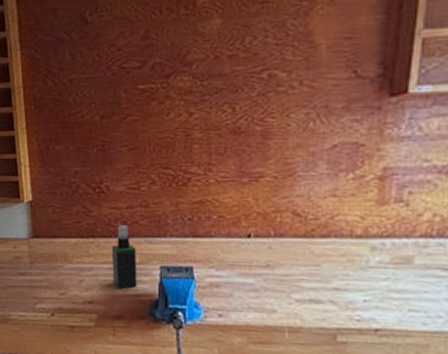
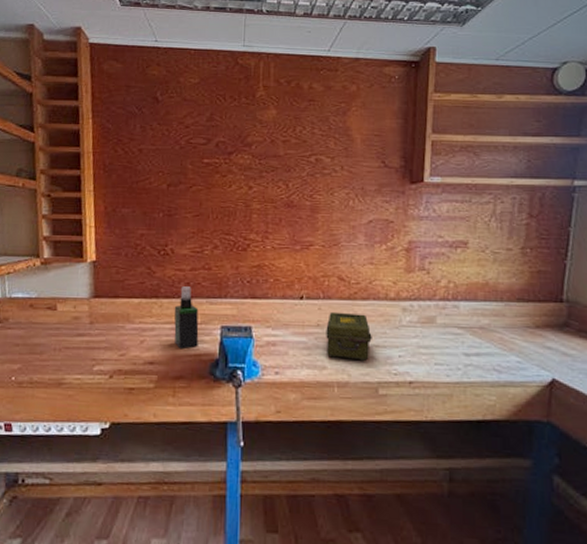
ammo box: none [276,251,332,307] -> present [326,311,372,362]

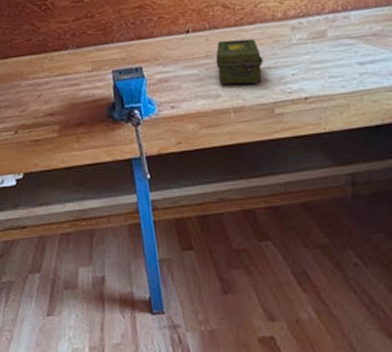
spray bottle: present [174,286,199,350] -> none [64,37,93,98]

